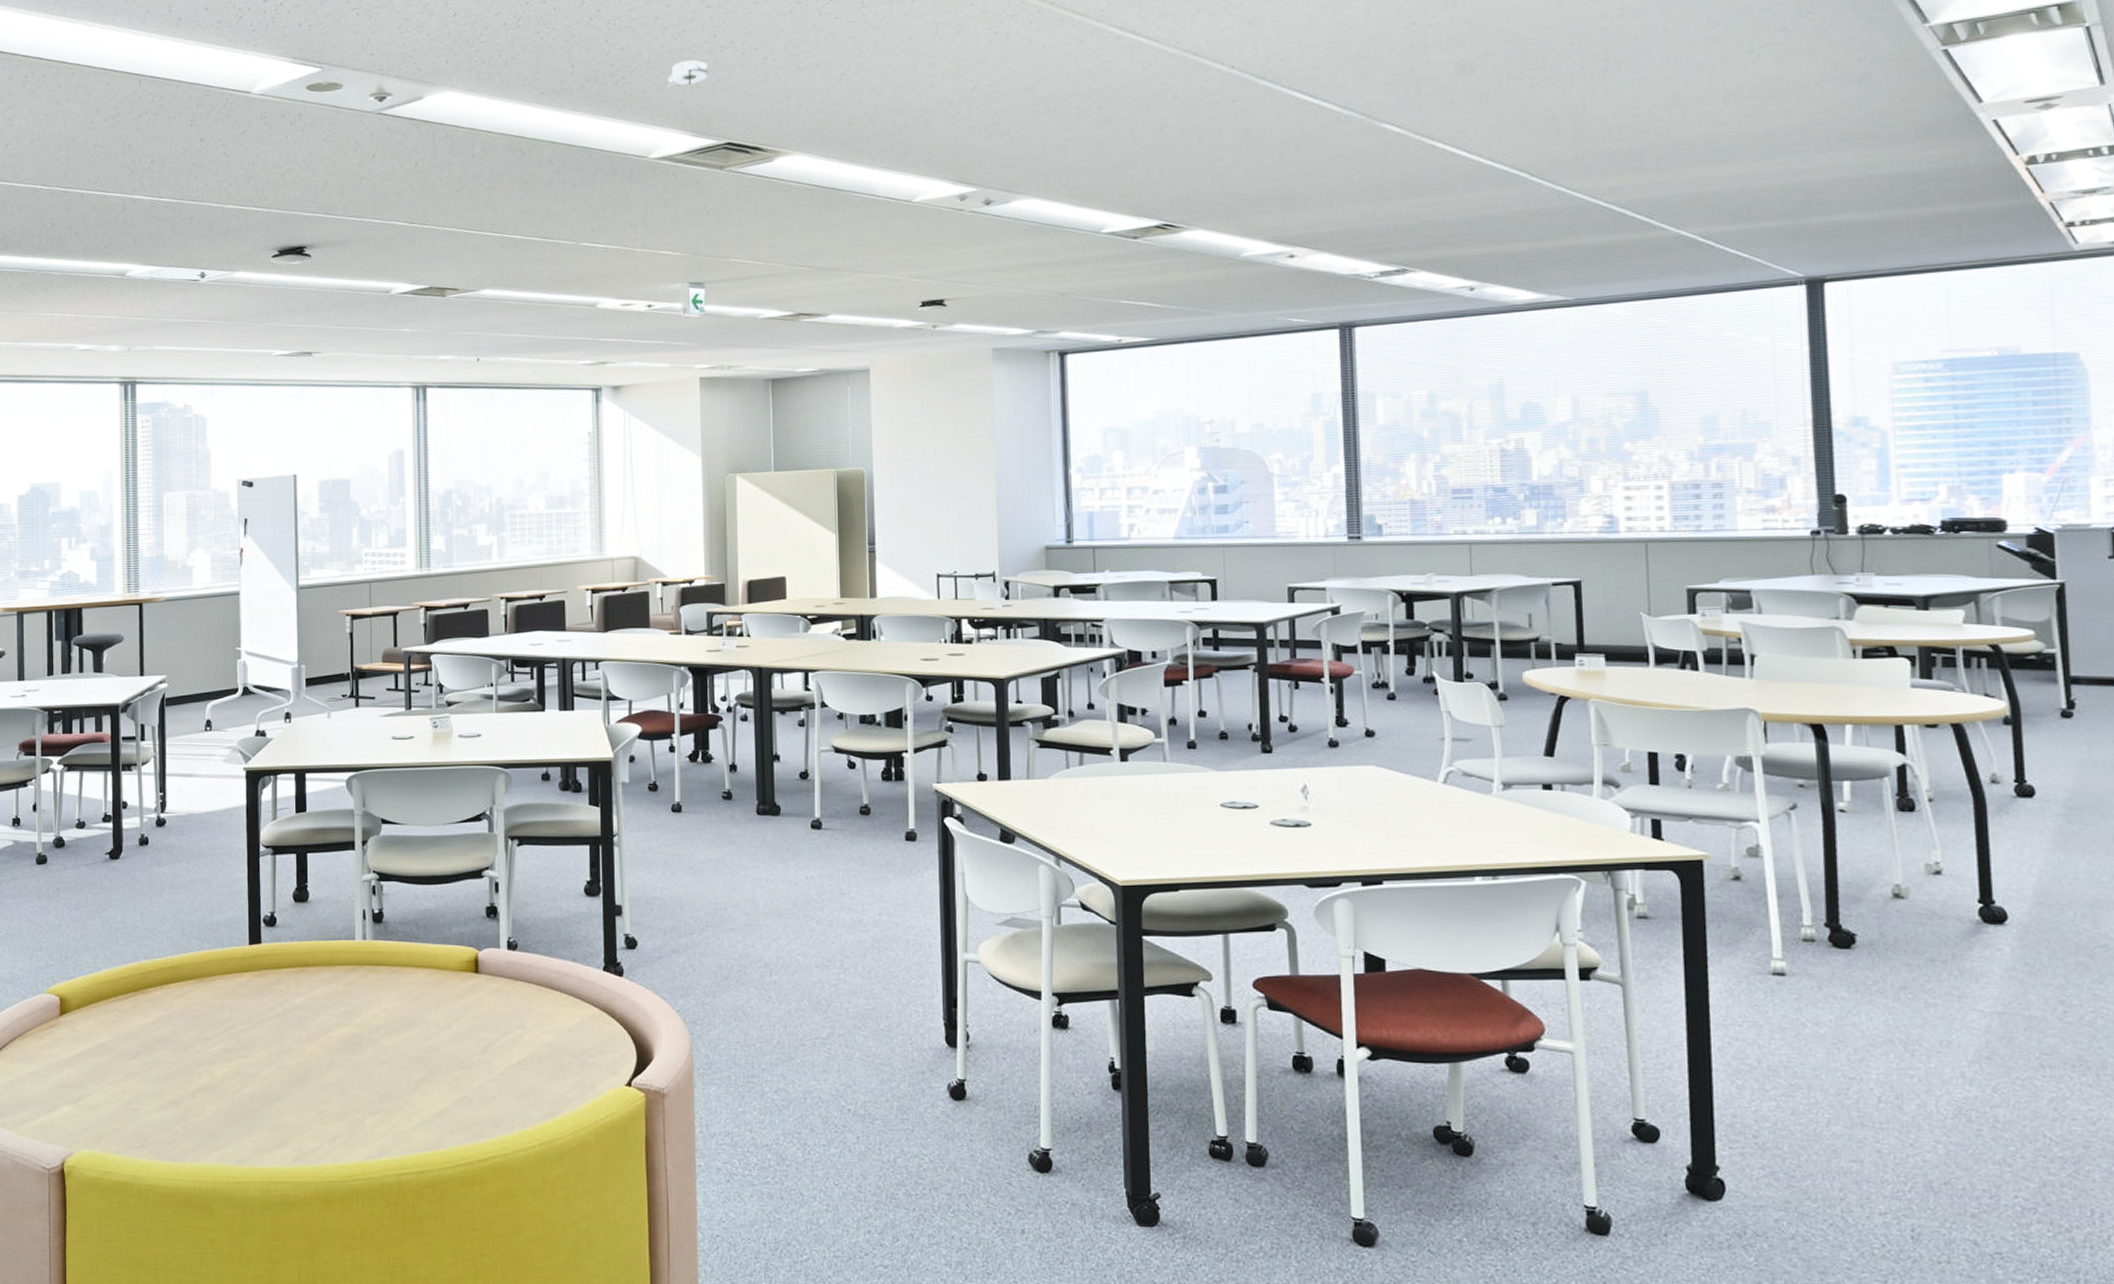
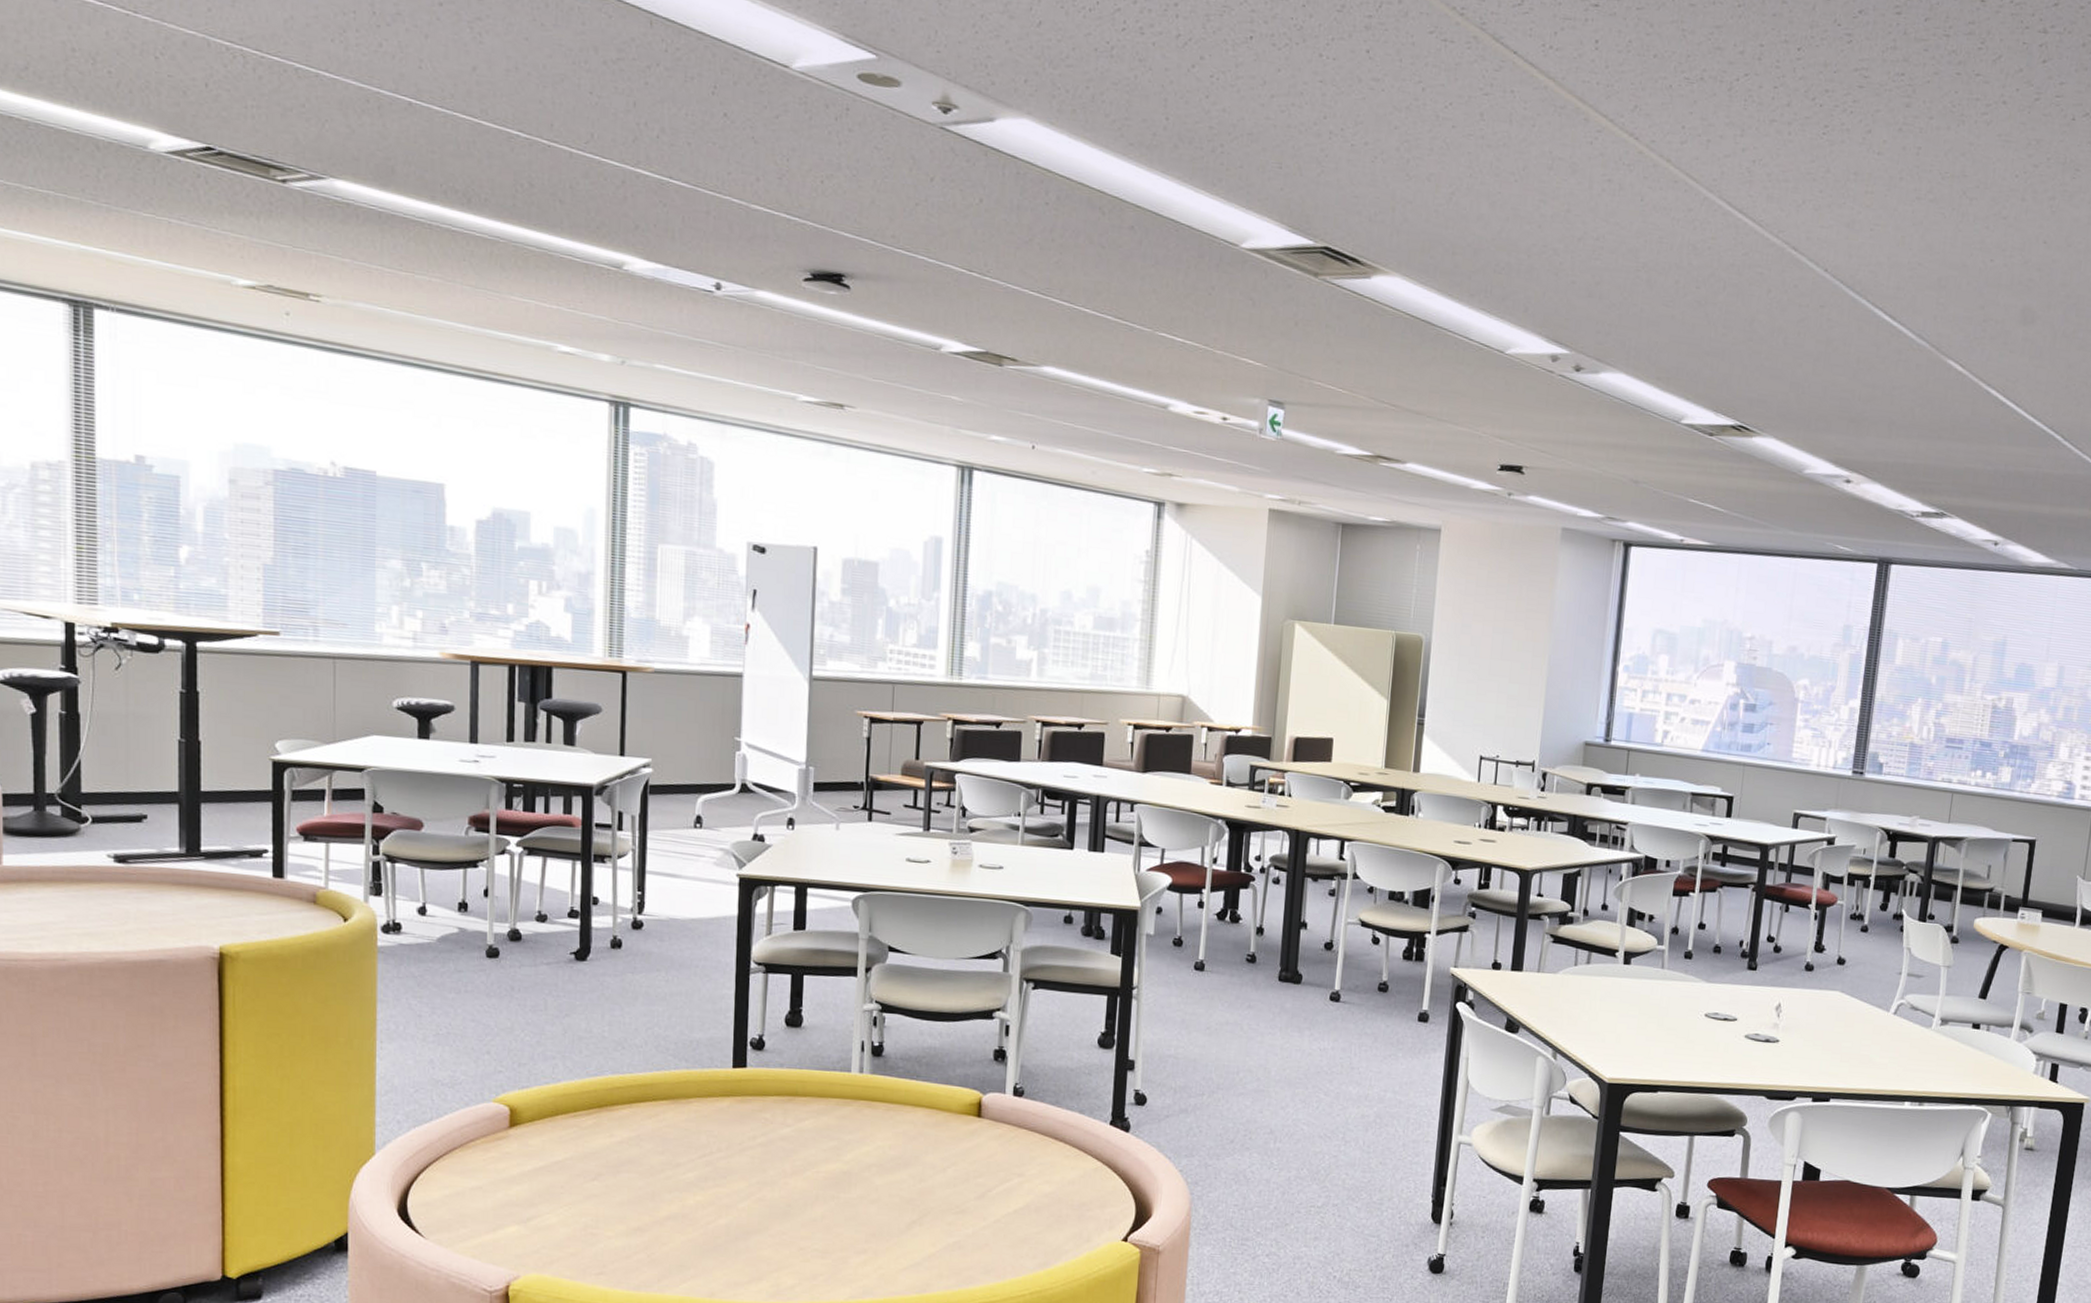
smoke detector: present [666,60,712,87] -> none [1267,140,1318,170]

